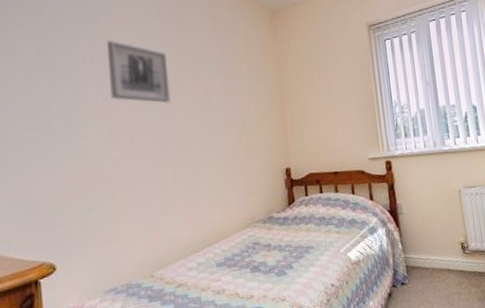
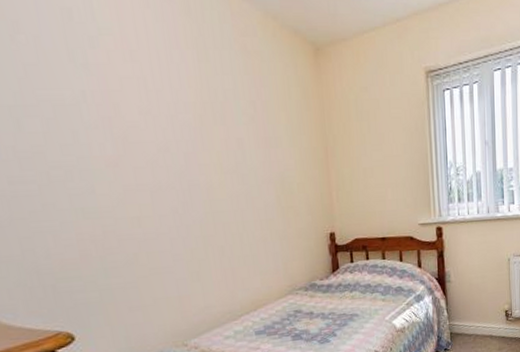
wall art: present [107,40,171,103] -> none [111,71,196,155]

